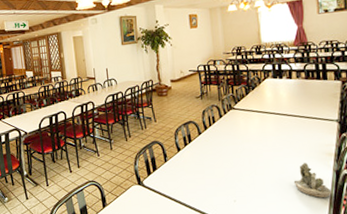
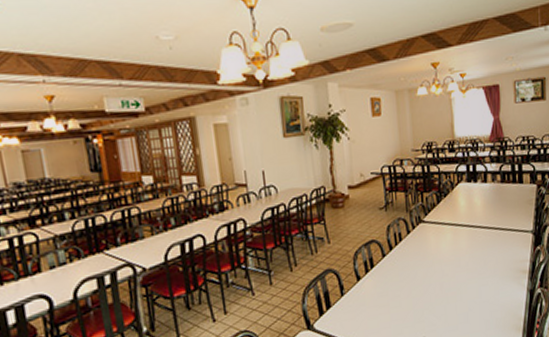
succulent planter: present [293,163,332,198] -> none [487,283,525,324]

